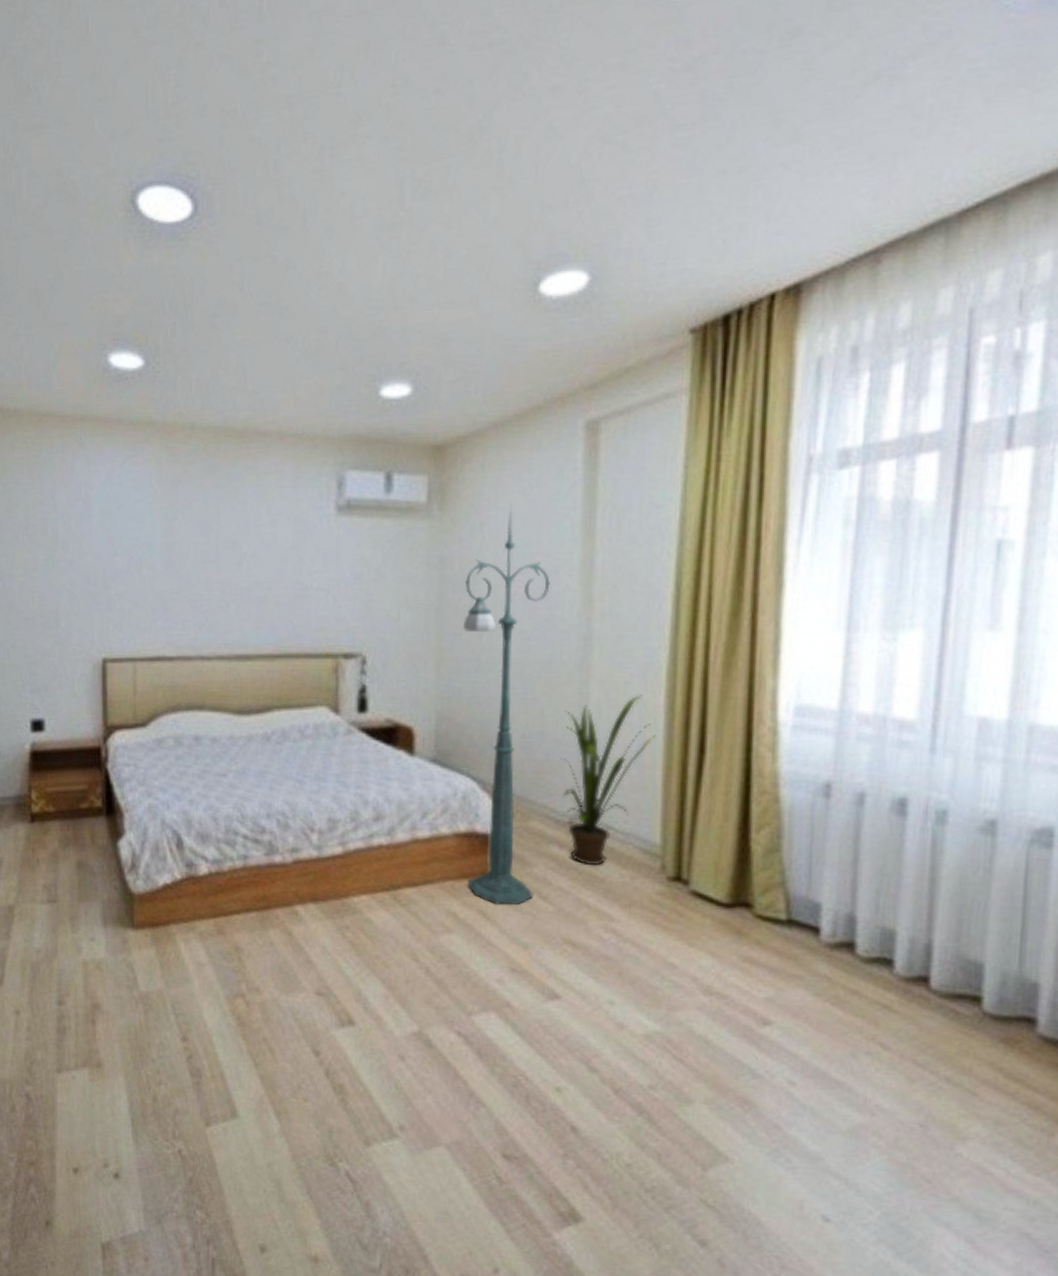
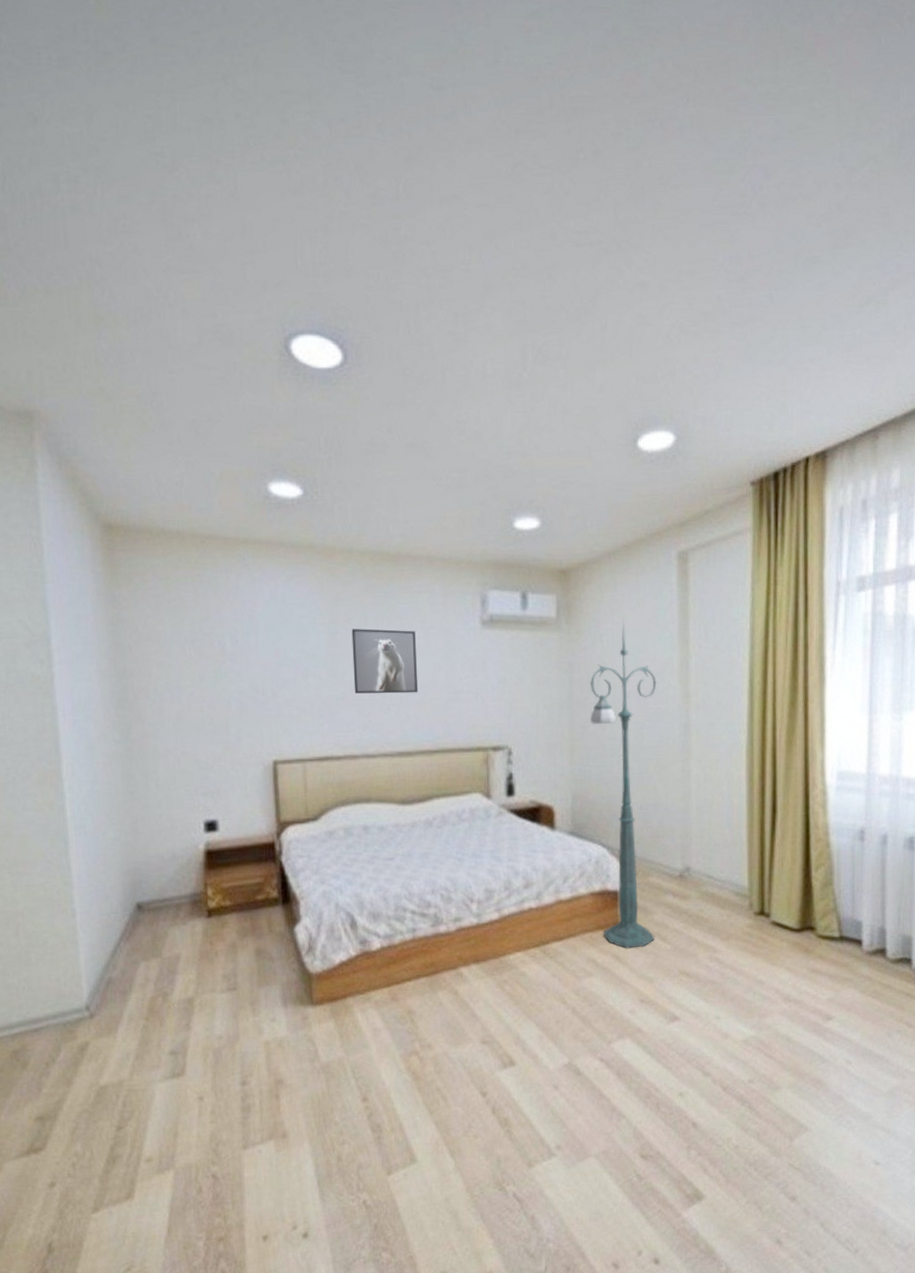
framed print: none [190,515,262,589] -> present [351,628,419,694]
house plant: present [561,695,656,866] -> none [671,769,741,909]

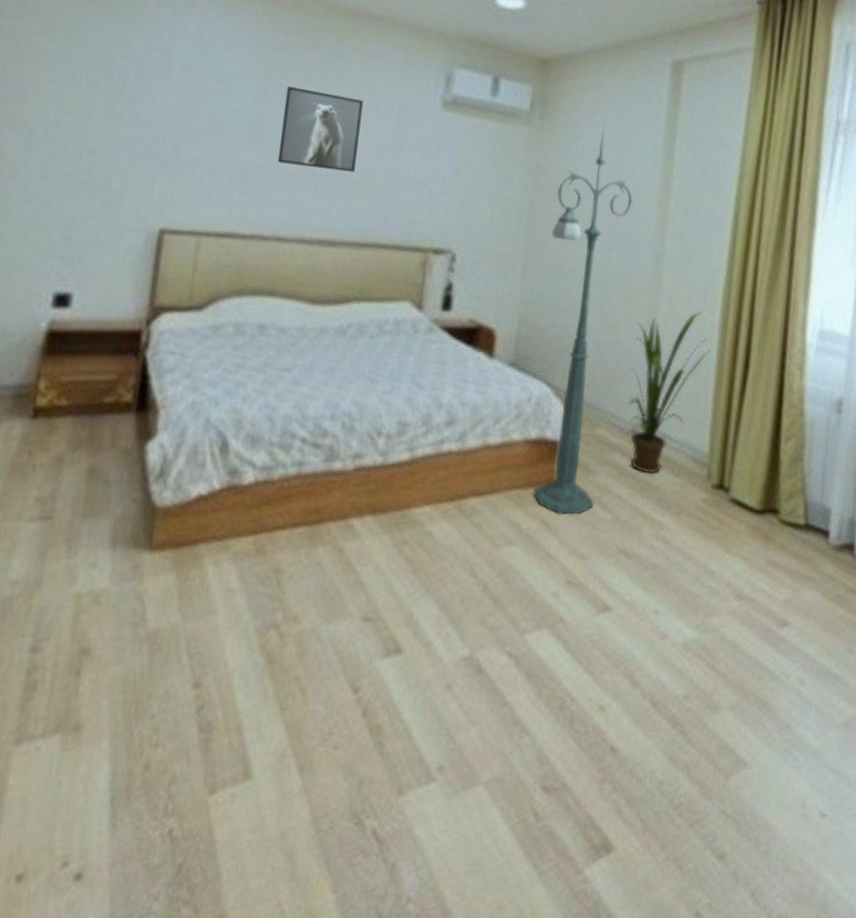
house plant: none [671,769,741,909] -> present [628,311,711,475]

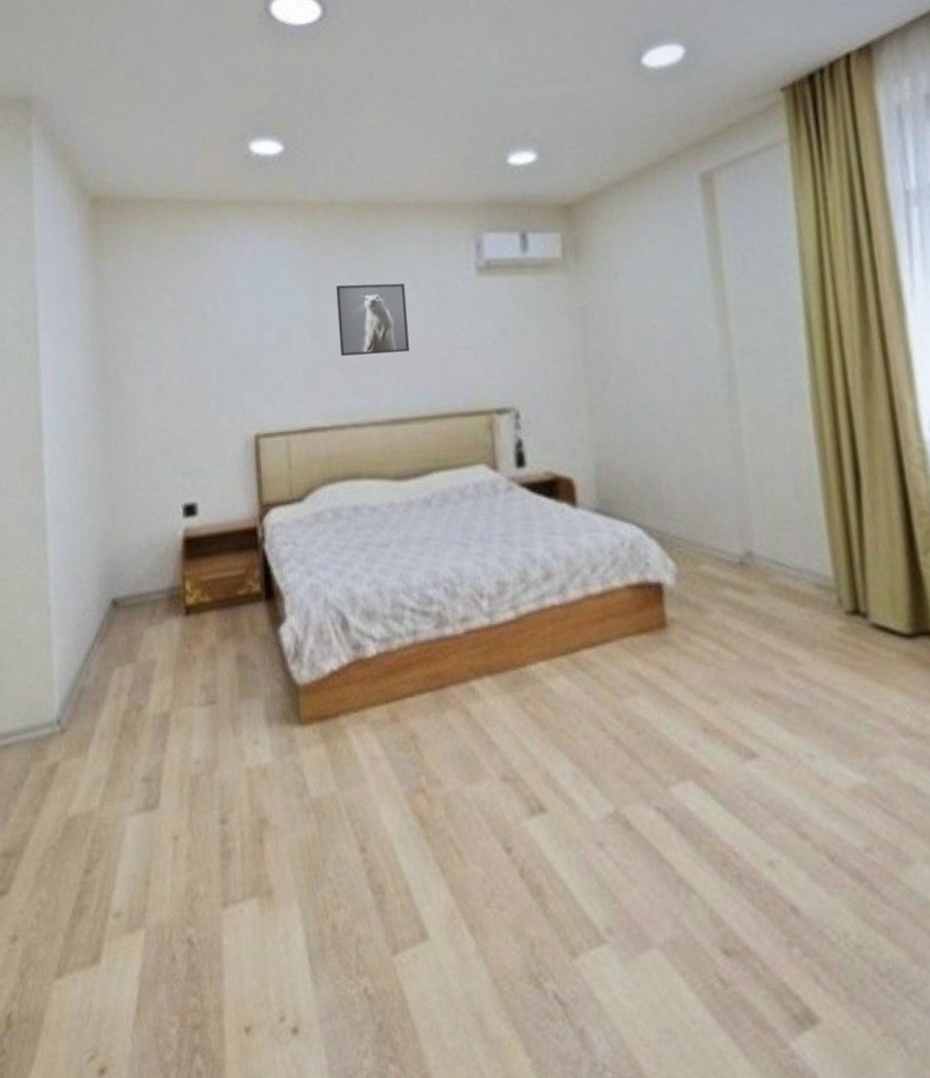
floor lamp: present [533,126,633,516] -> none [606,256,715,660]
house plant: present [628,311,711,475] -> none [719,426,811,607]

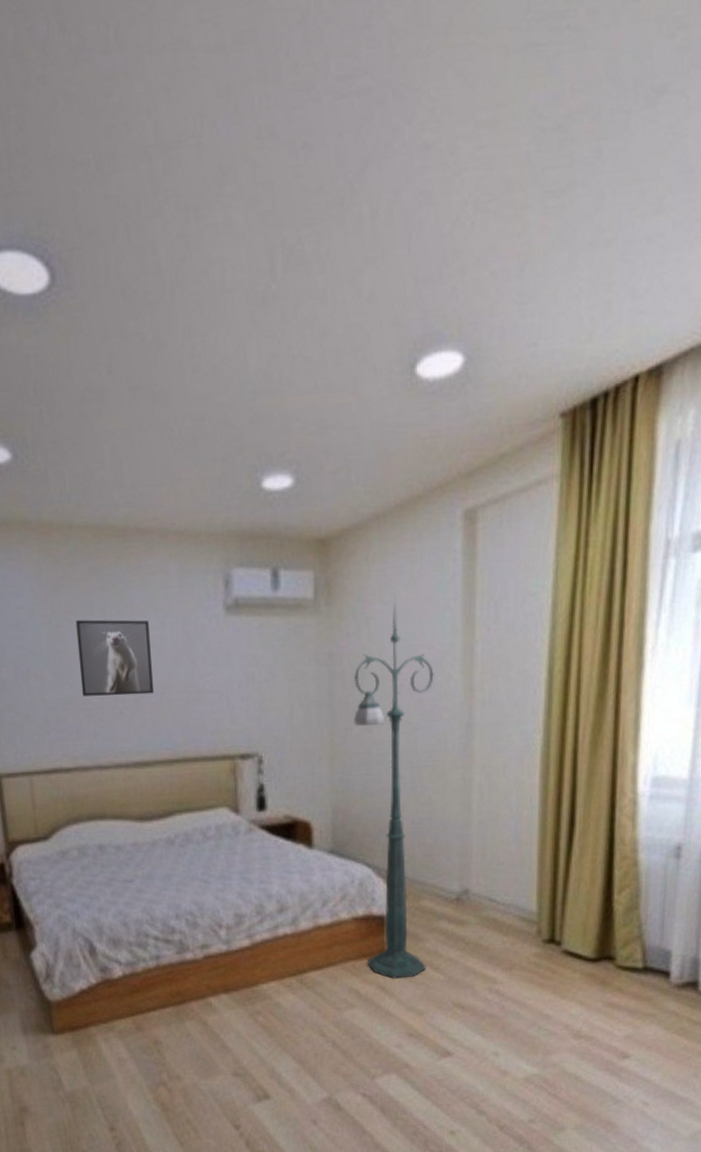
floor lamp: none [606,256,715,660] -> present [353,600,434,980]

